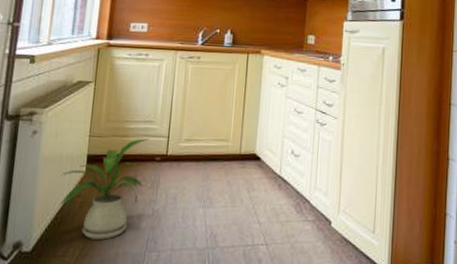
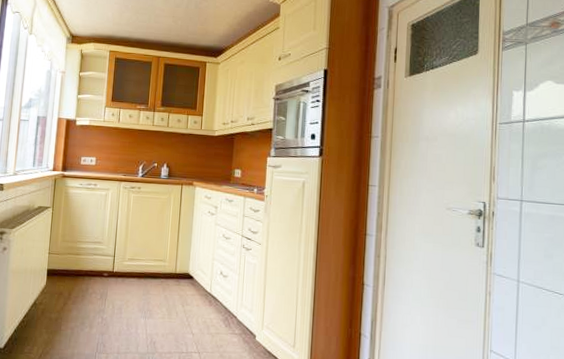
house plant: present [59,138,150,240] -> none [25,256,99,341]

